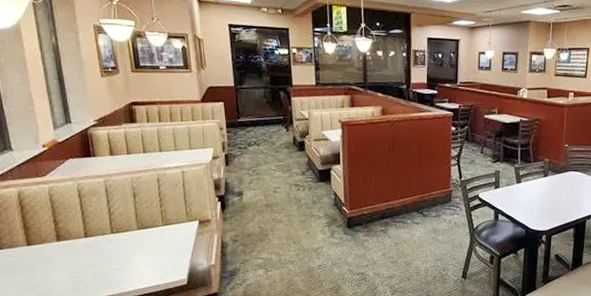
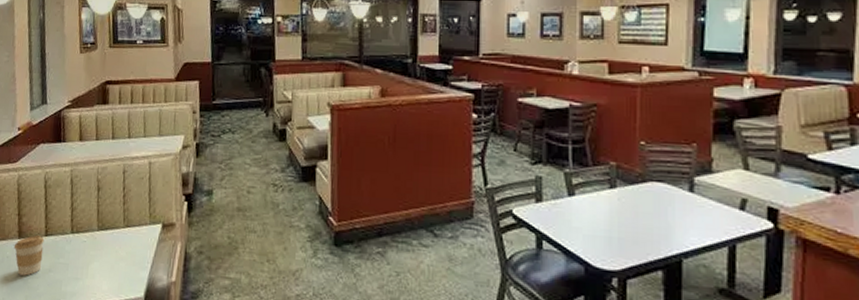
coffee cup: none [53,238,85,272] -> present [14,235,44,276]

